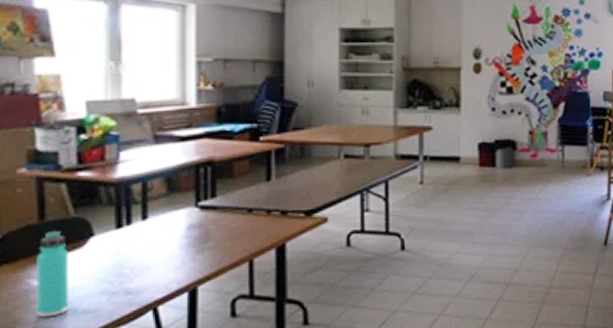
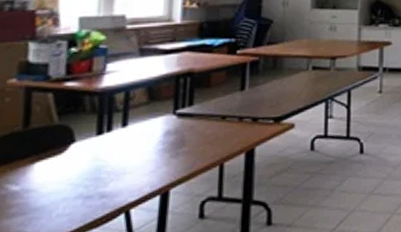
thermos bottle: present [36,230,69,318] -> none [11,137,50,222]

